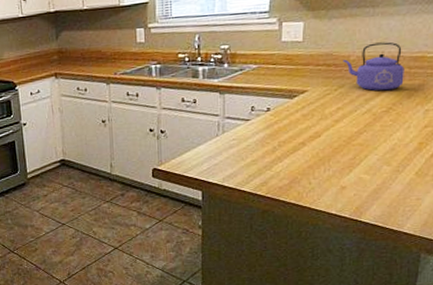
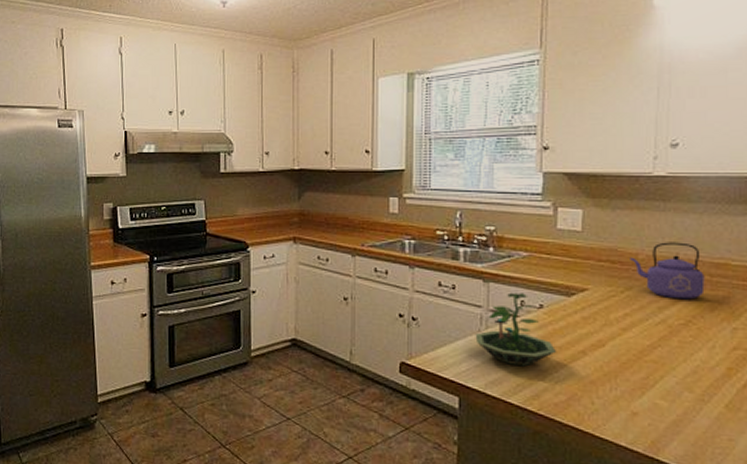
terrarium: none [214,100,280,161] -> present [475,292,556,367]

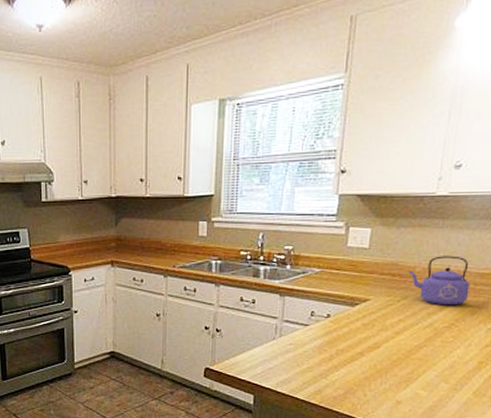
terrarium: present [475,292,556,367] -> none [270,305,338,368]

